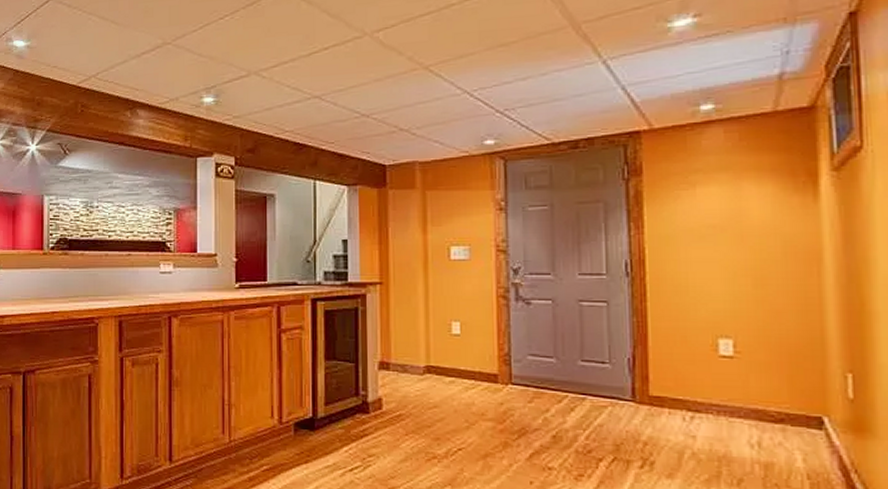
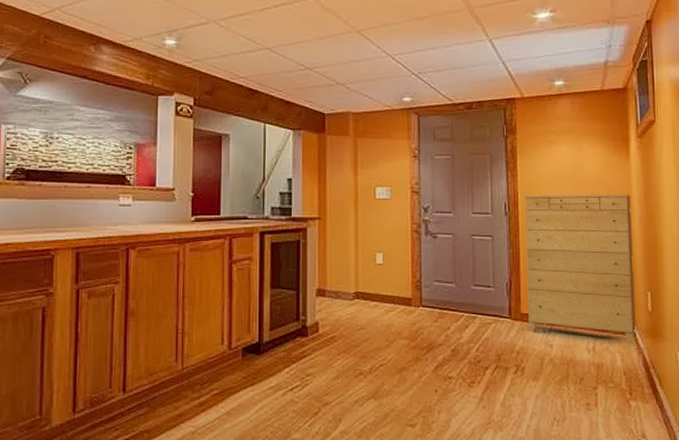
dresser: none [653,245,829,441] -> present [524,193,637,345]

